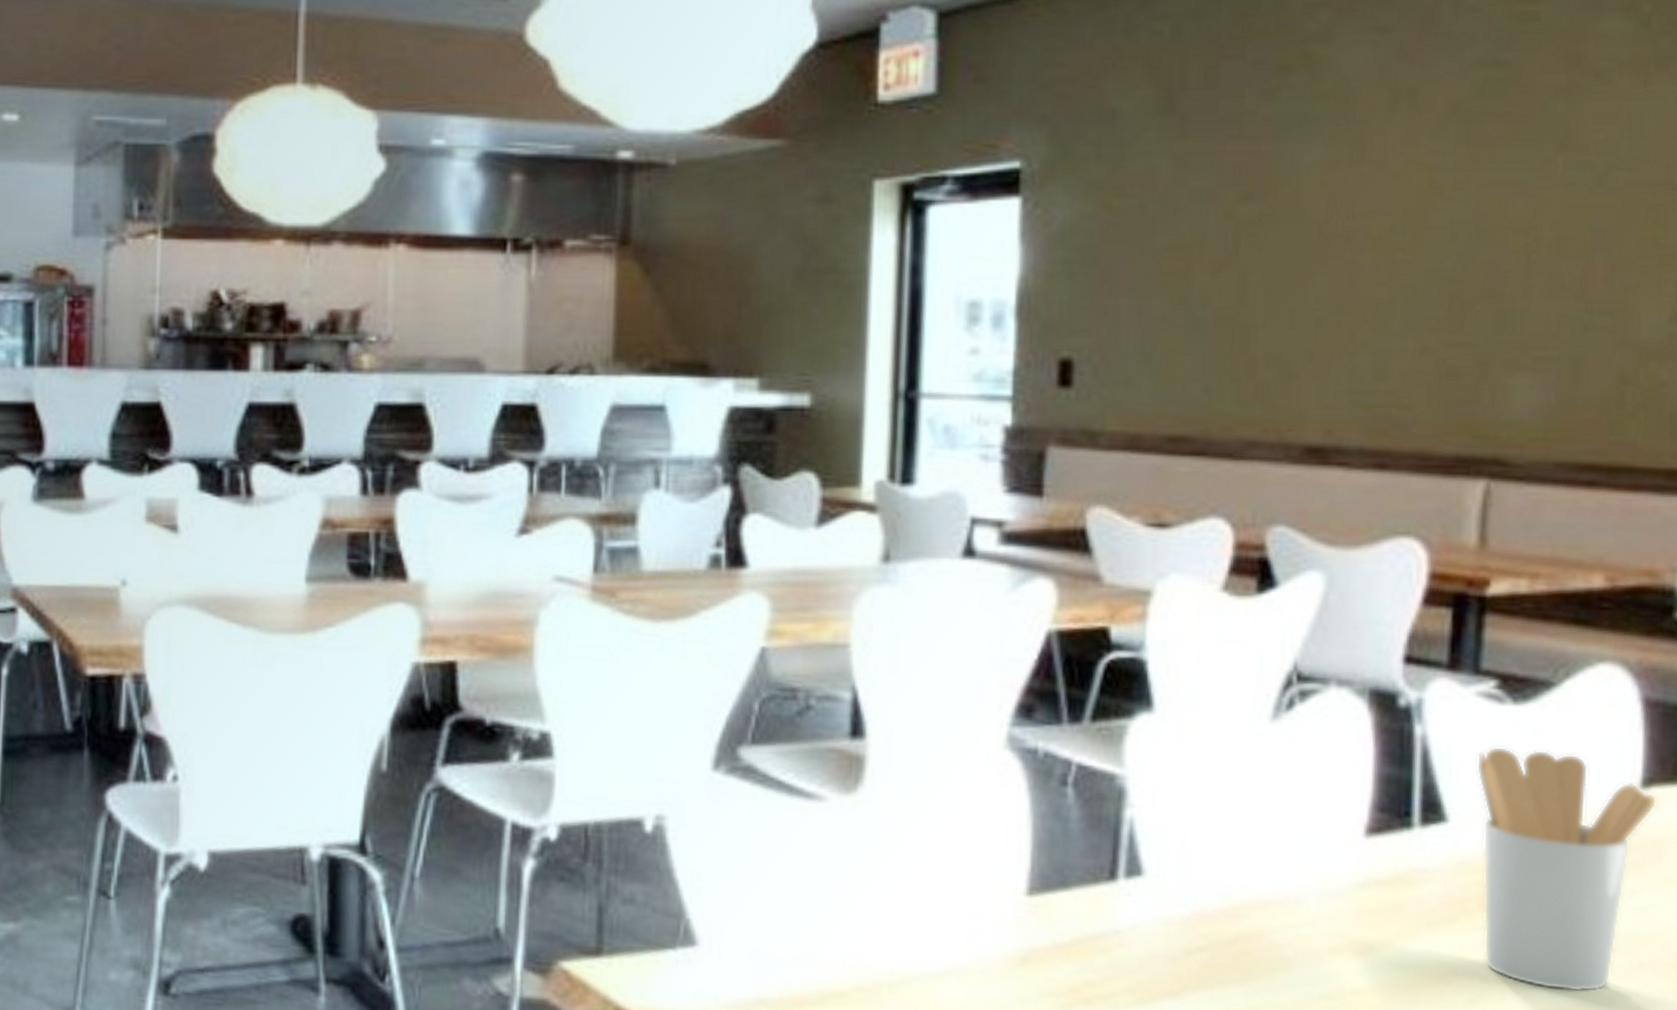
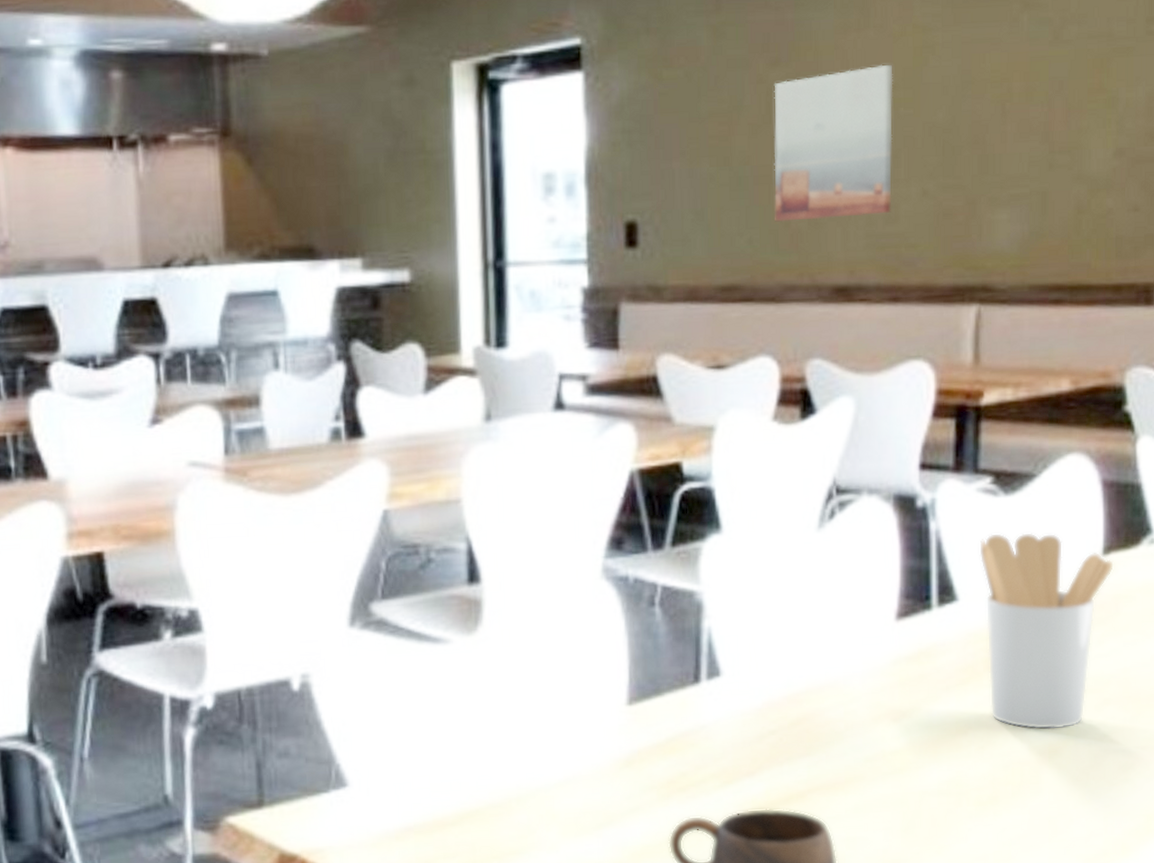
wall art: none [1237,204,1391,371] -> present [774,64,893,222]

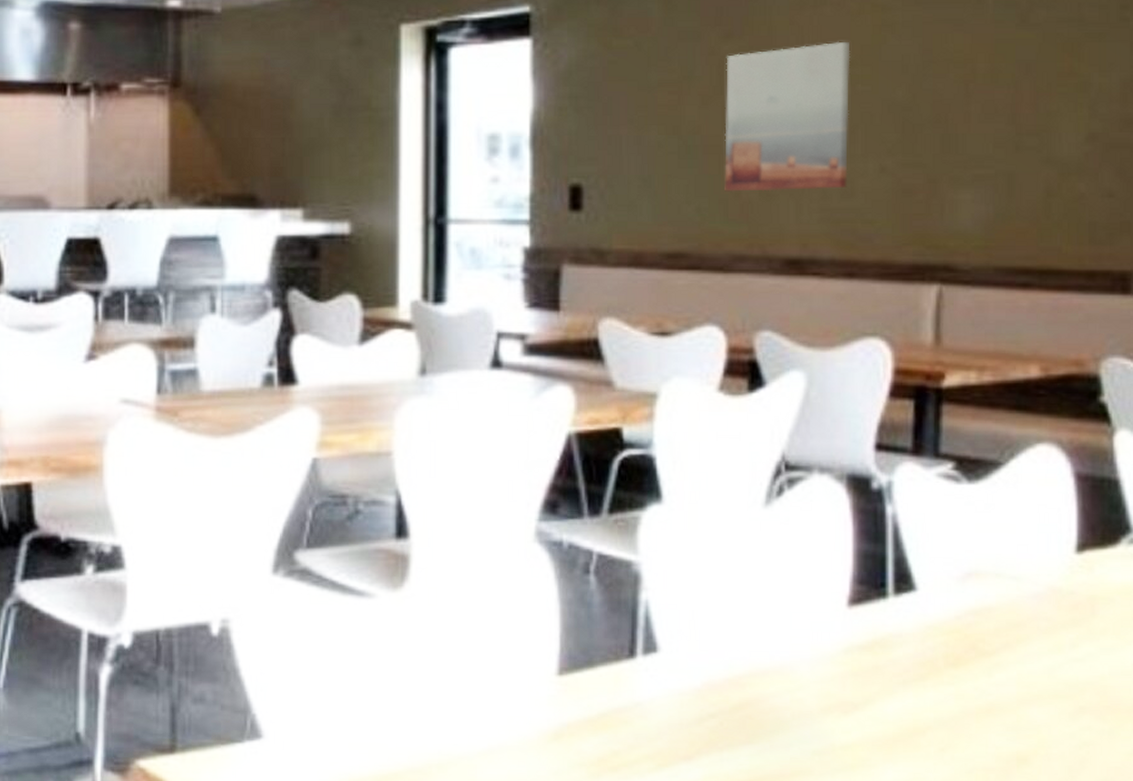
utensil holder: present [978,531,1115,730] -> none [938,520,1090,737]

